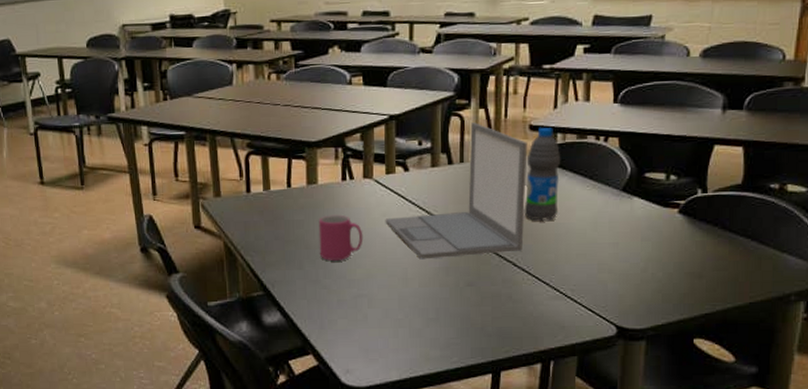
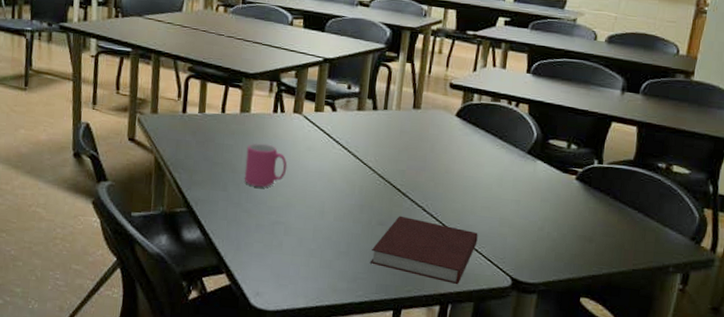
laptop: present [385,122,528,260] -> none [309,74,447,198]
notebook: none [461,273,576,340] -> present [369,215,478,285]
water bottle: present [524,127,561,221] -> none [437,86,476,173]

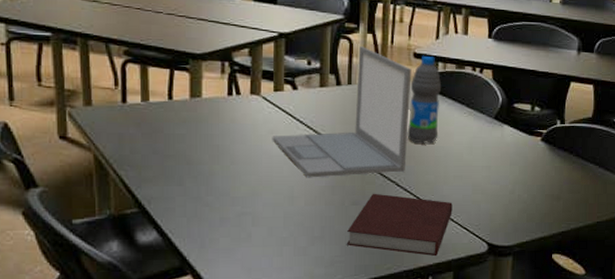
mug: present [244,143,287,187] -> none [201,130,249,177]
laptop: none [309,74,447,198] -> present [272,46,412,178]
water bottle: none [437,86,476,173] -> present [407,55,442,143]

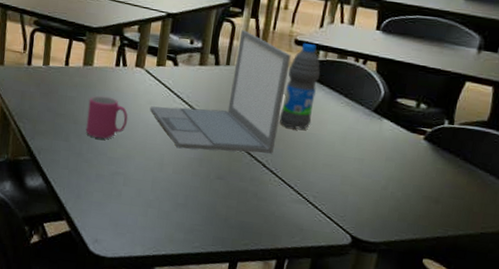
mug: none [201,130,249,177] -> present [85,95,128,139]
notebook: present [346,193,453,257] -> none [207,170,319,241]

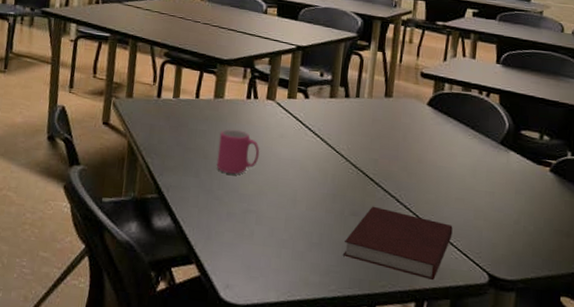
laptop: present [149,30,291,154] -> none [281,63,418,188]
notebook: none [207,170,319,241] -> present [342,206,453,281]
water bottle: present [279,42,321,130] -> none [410,75,447,163]

